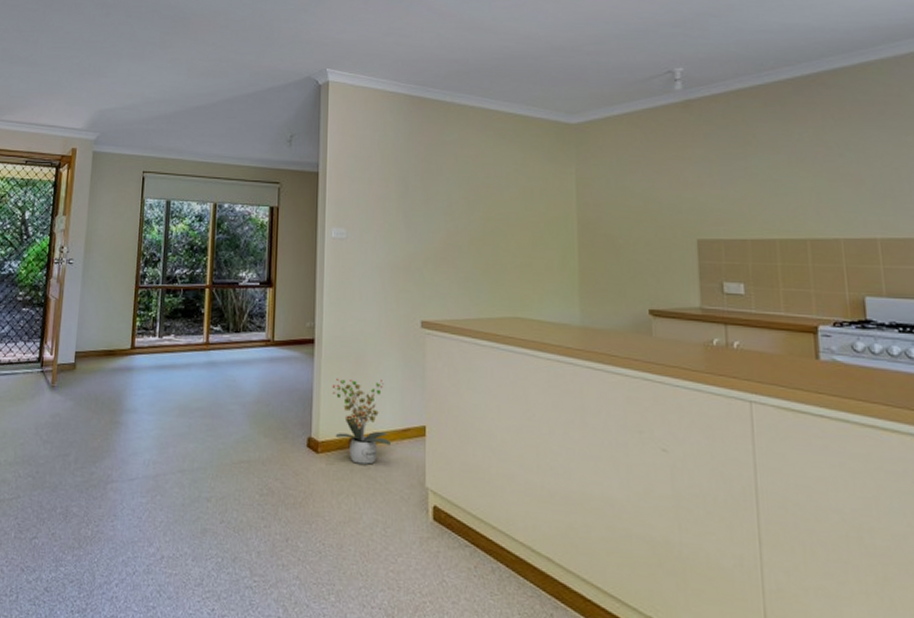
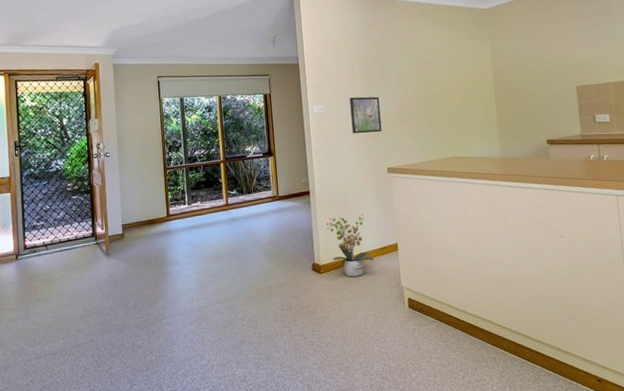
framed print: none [379,222,419,272] -> present [349,96,382,134]

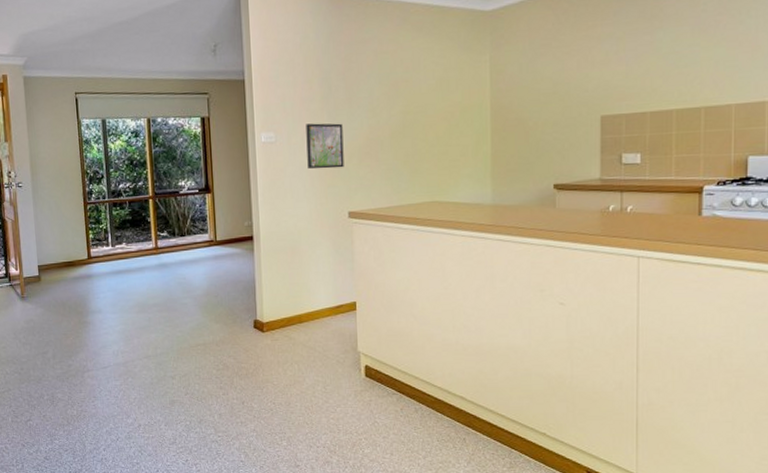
potted plant: present [326,214,373,277] -> none [271,266,326,338]

